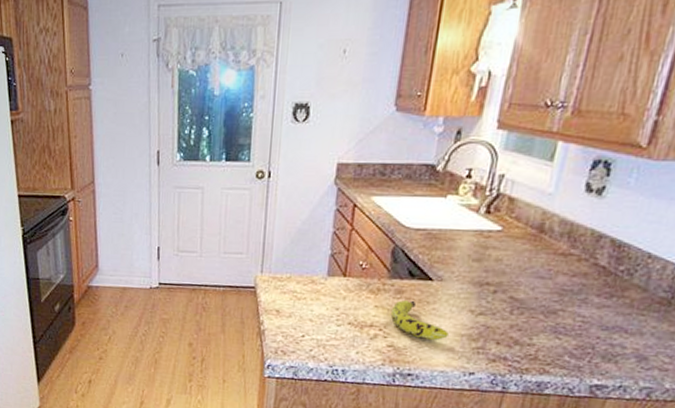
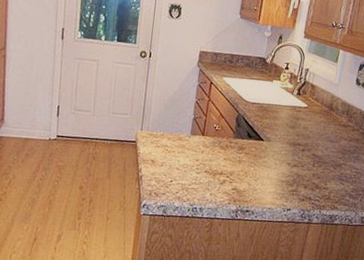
fruit: present [390,299,449,341] -> none [235,154,274,186]

